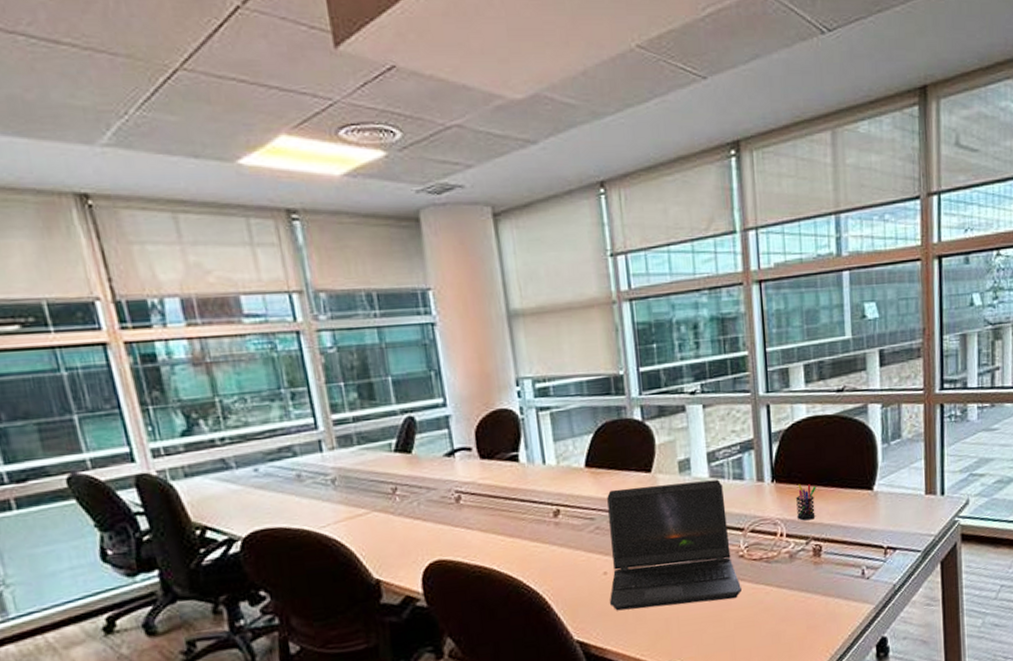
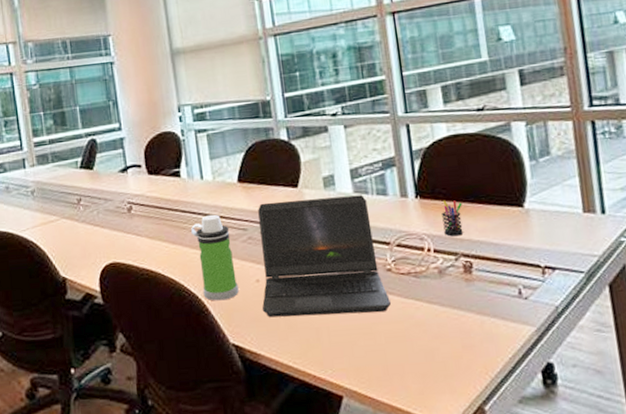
water bottle: none [530,503,585,597] -> present [190,214,239,301]

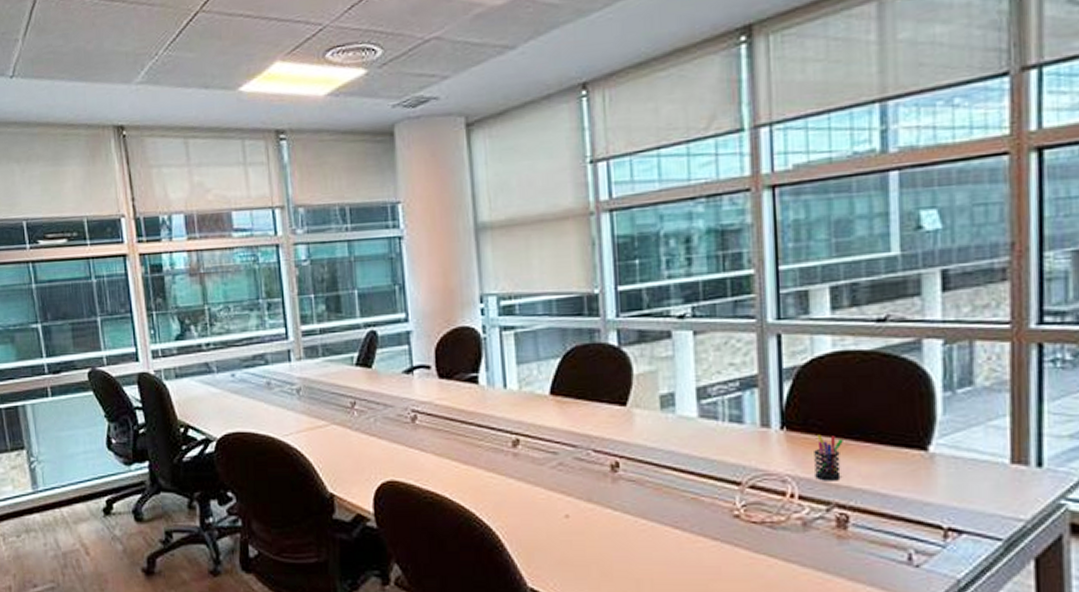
water bottle: present [190,214,239,301] -> none [487,432,543,536]
laptop computer: present [258,195,391,318] -> none [571,420,735,567]

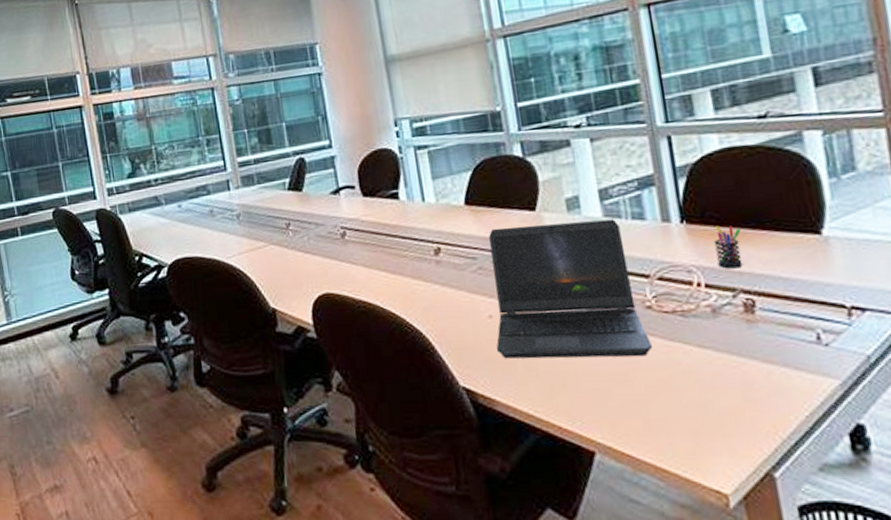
laptop computer: none [571,420,735,567] -> present [489,219,652,359]

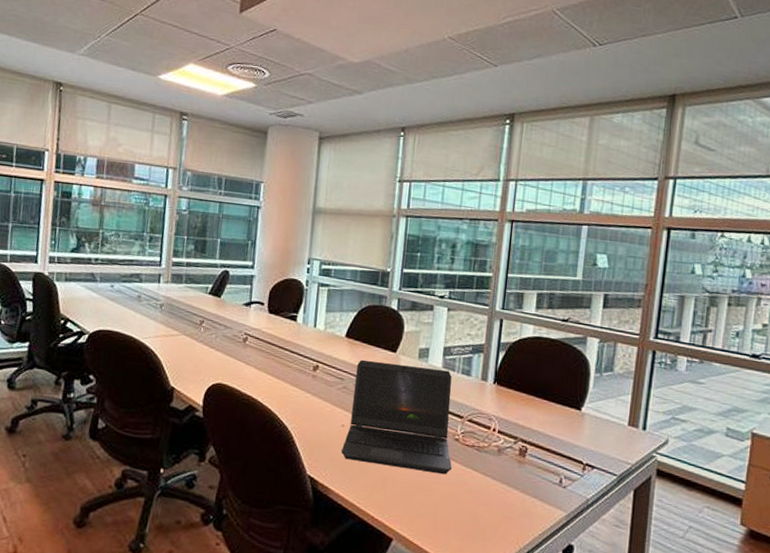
pen holder: present [714,225,743,269] -> none [510,390,531,424]

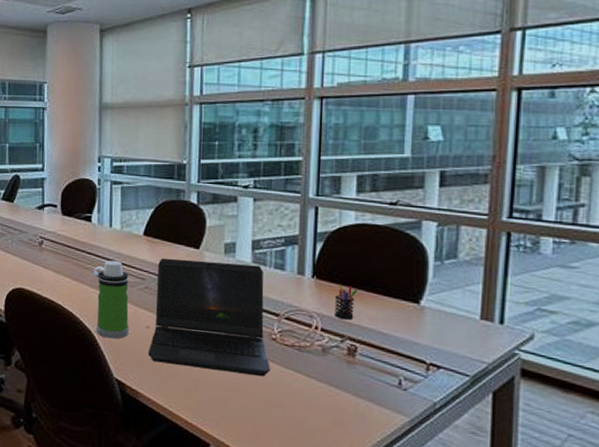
water bottle: none [293,359,329,437] -> present [93,260,129,339]
pen holder: none [510,390,531,424] -> present [335,284,358,320]

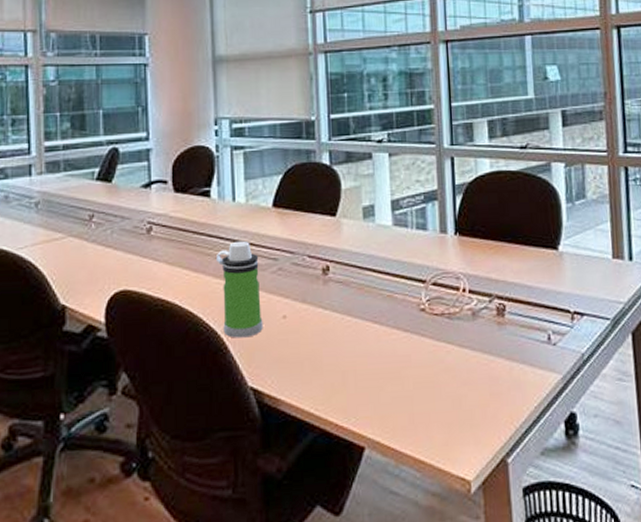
laptop computer: present [148,258,270,377] -> none [287,228,422,358]
pen holder: present [335,284,358,320] -> none [479,238,500,277]

